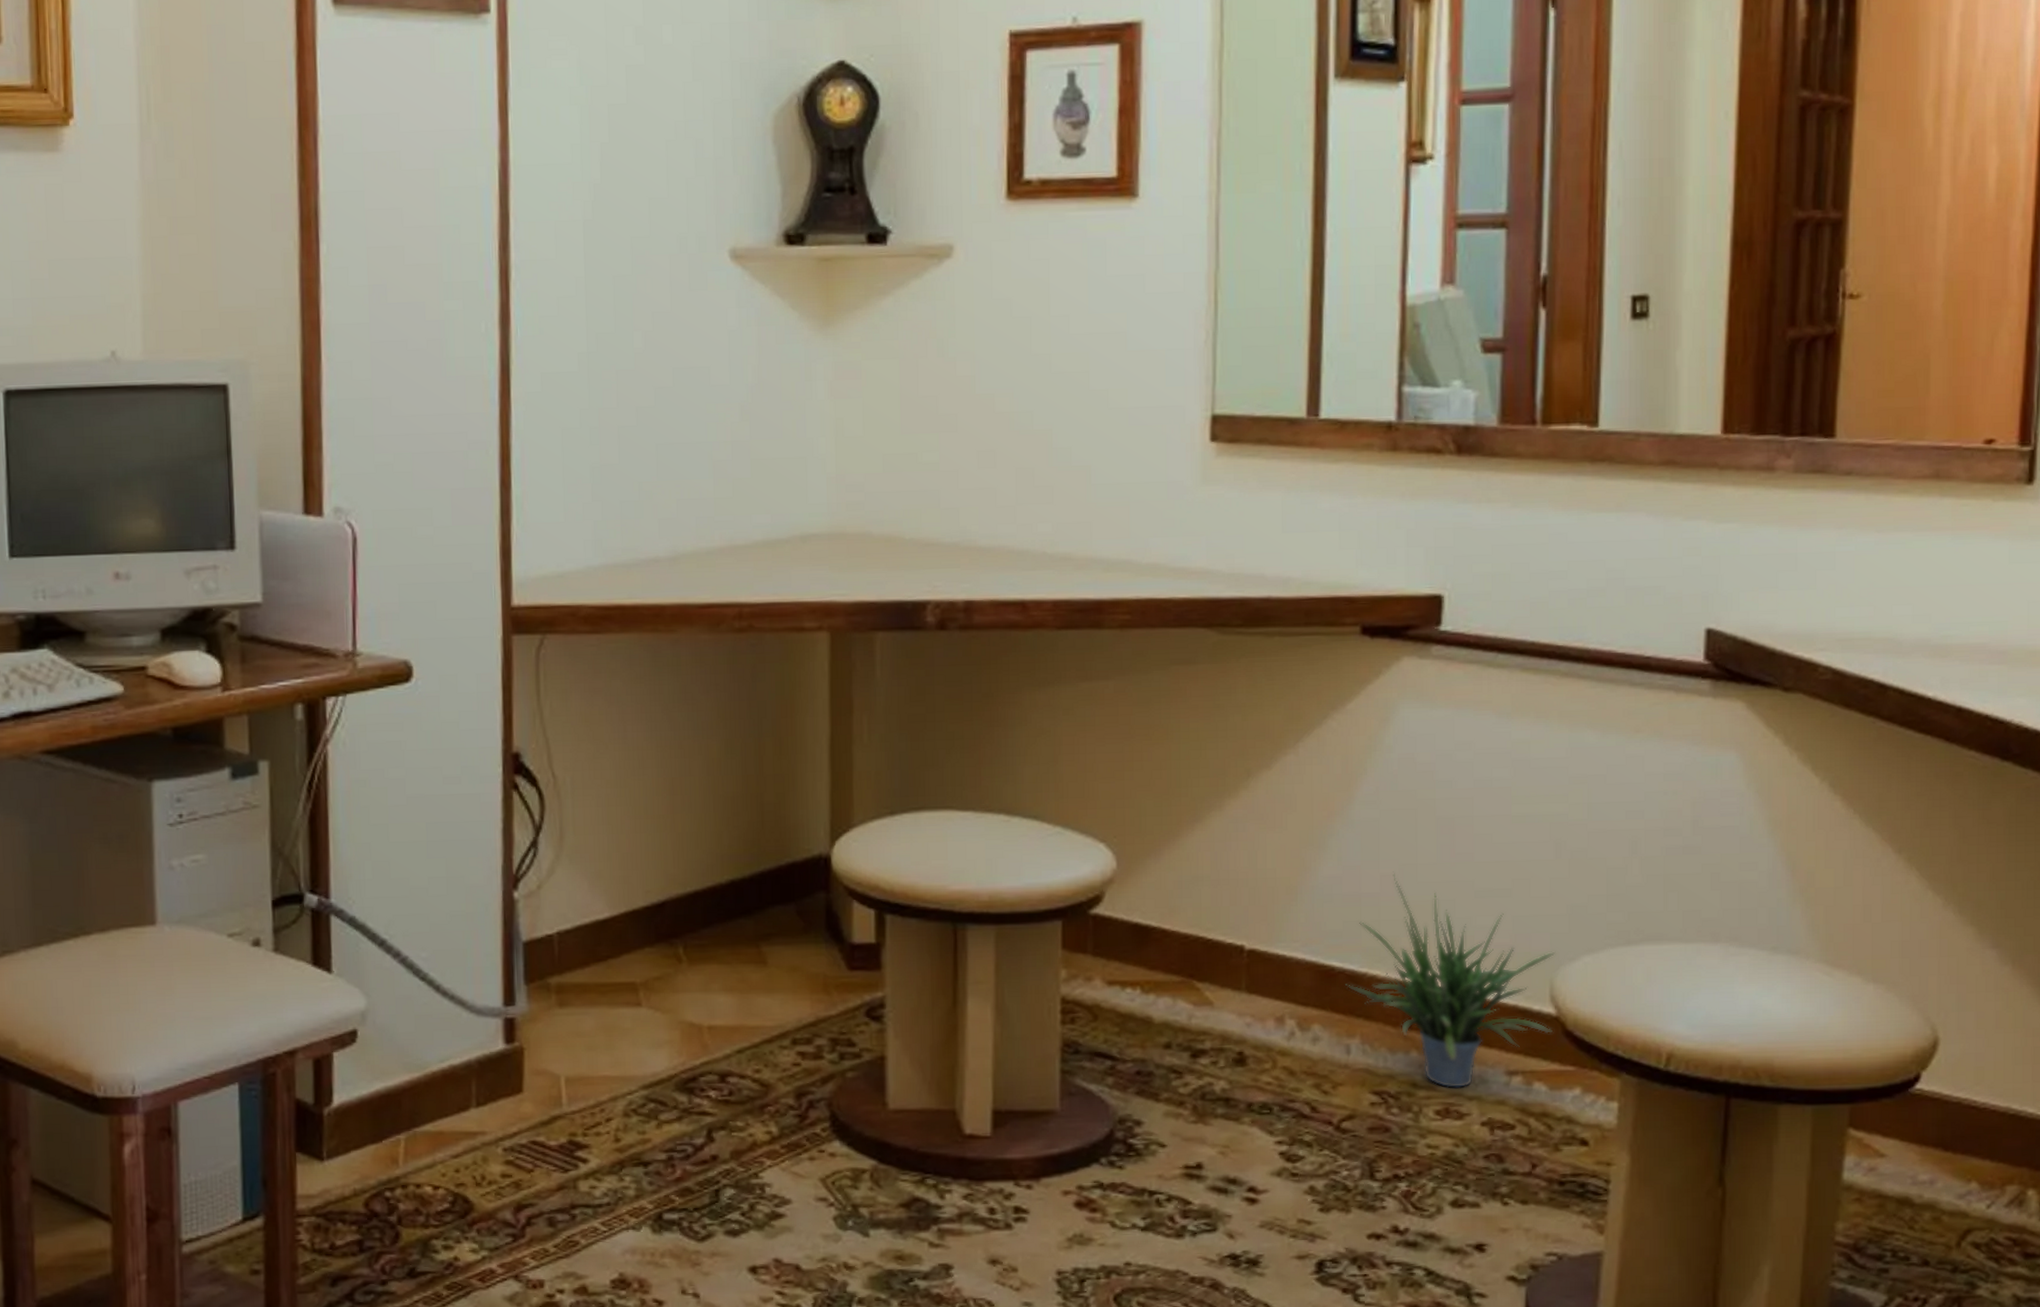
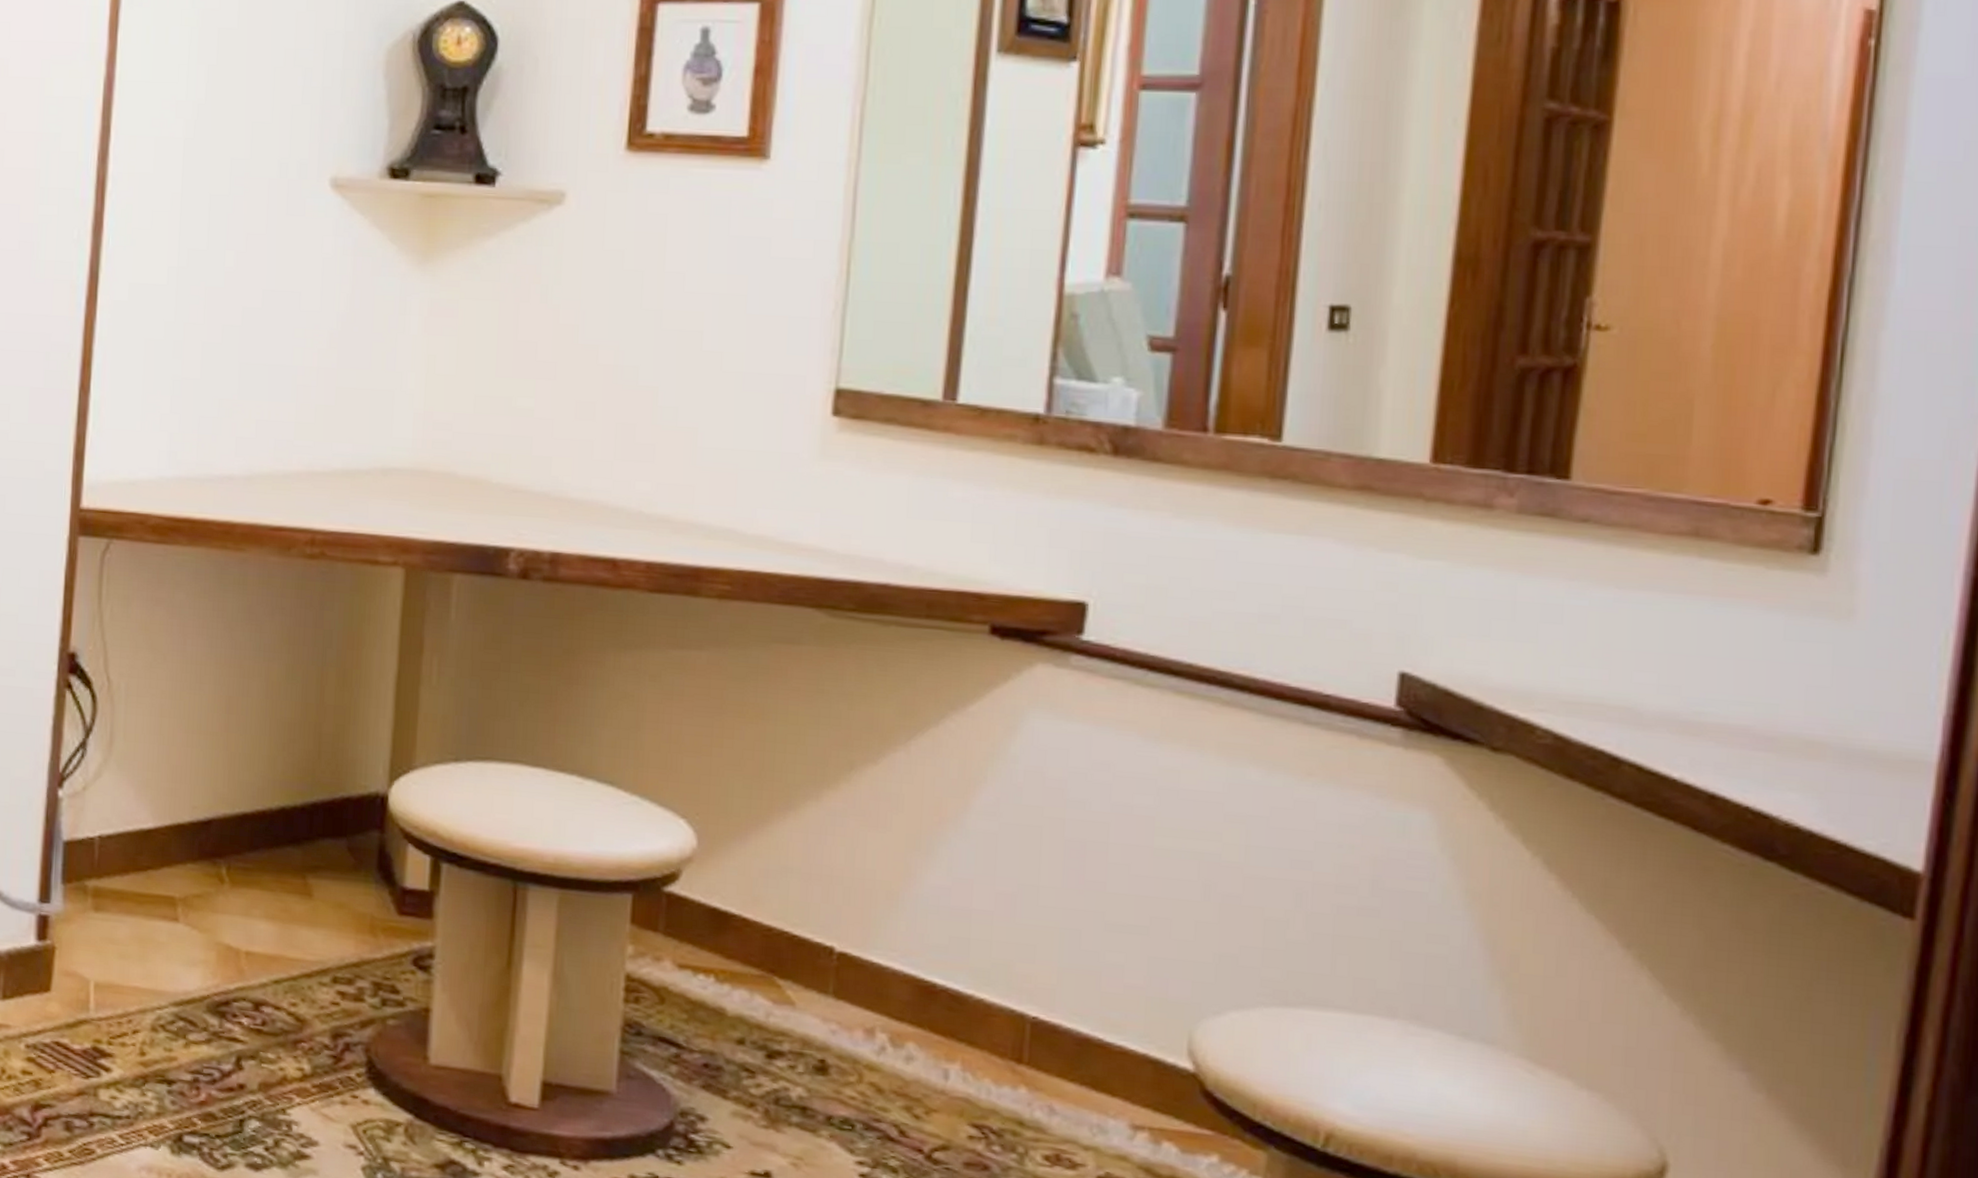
potted plant: present [1346,871,1556,1089] -> none [948,890,1198,1136]

